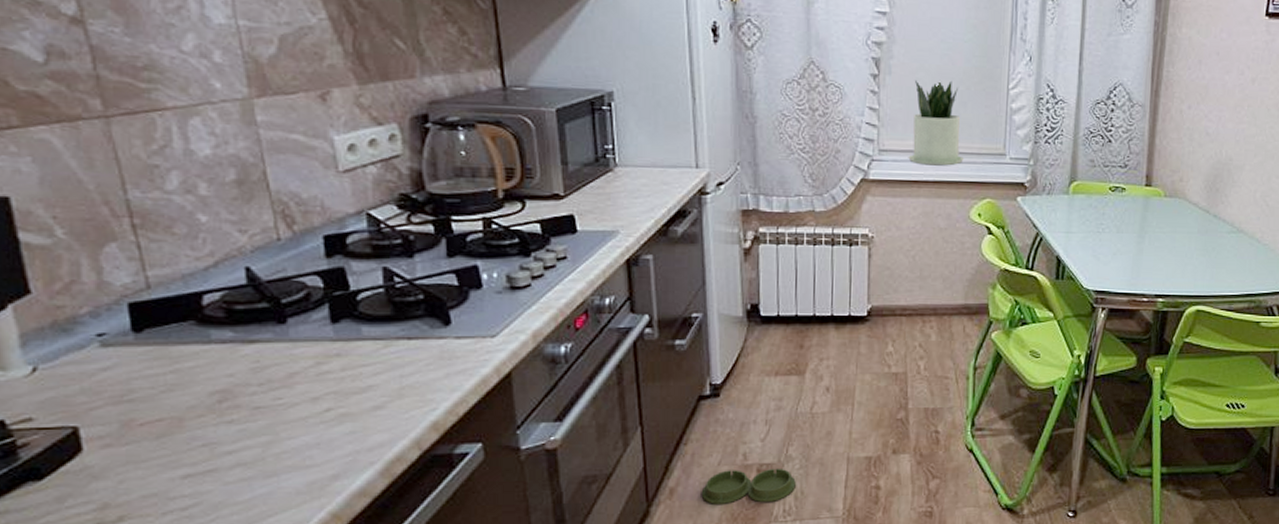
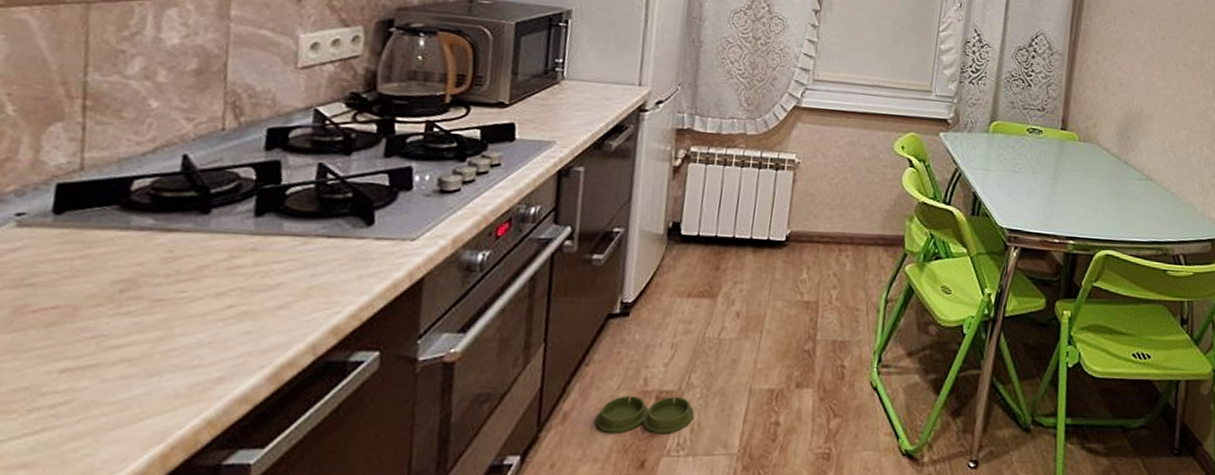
planter: present [908,79,964,167] -> none [840,17,892,99]

